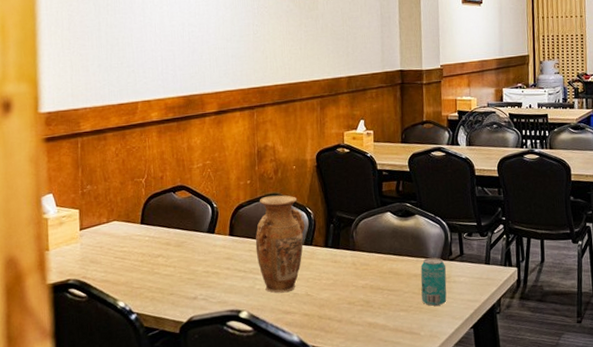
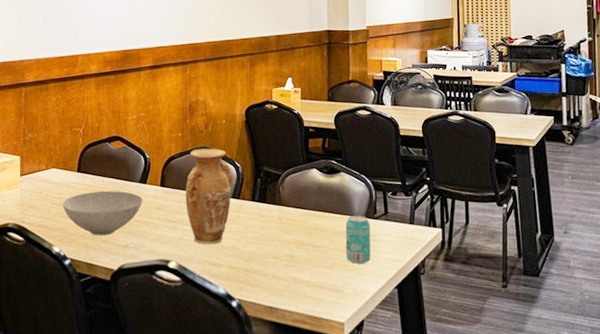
bowl: none [126,242,211,289] -> present [62,190,143,236]

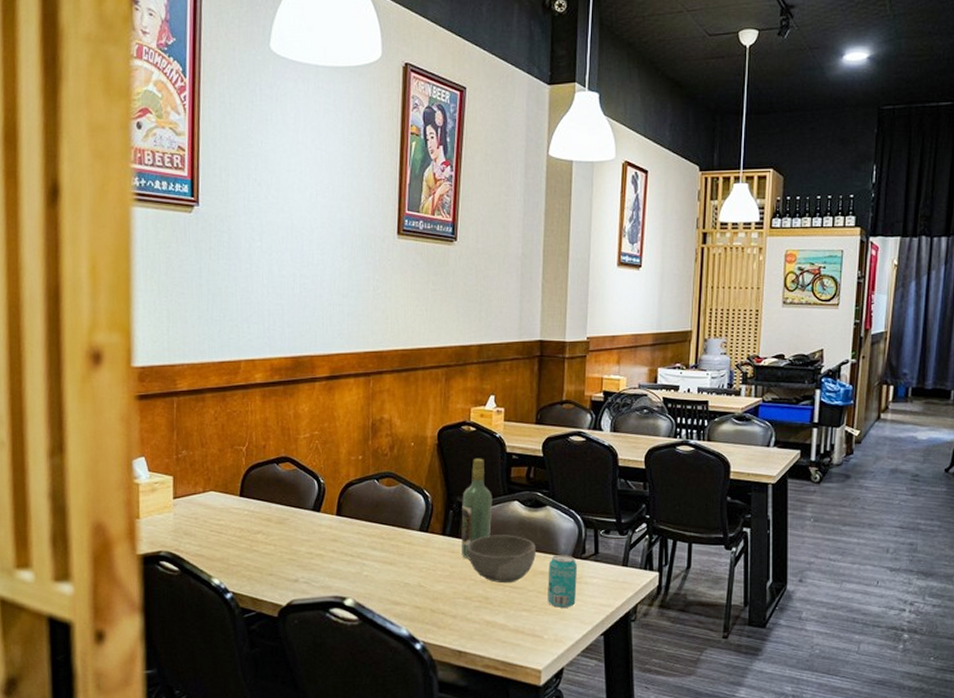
bowl: present [62,190,143,236] -> none [222,518,316,568]
vase: present [185,148,234,245] -> none [365,474,421,582]
wine bottle: none [268,132,294,222] -> present [461,458,493,559]
bowl: none [274,199,334,243] -> present [467,535,536,584]

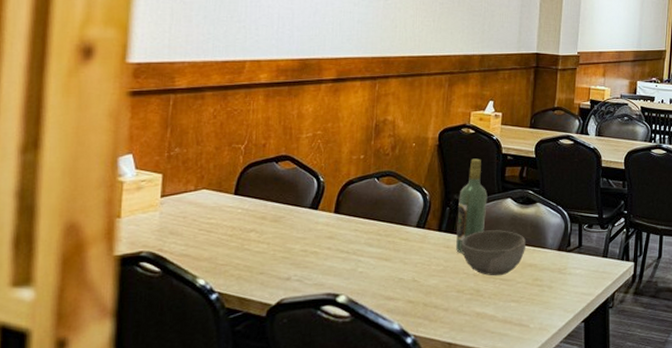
beverage can: present [548,555,578,608] -> none [535,248,563,298]

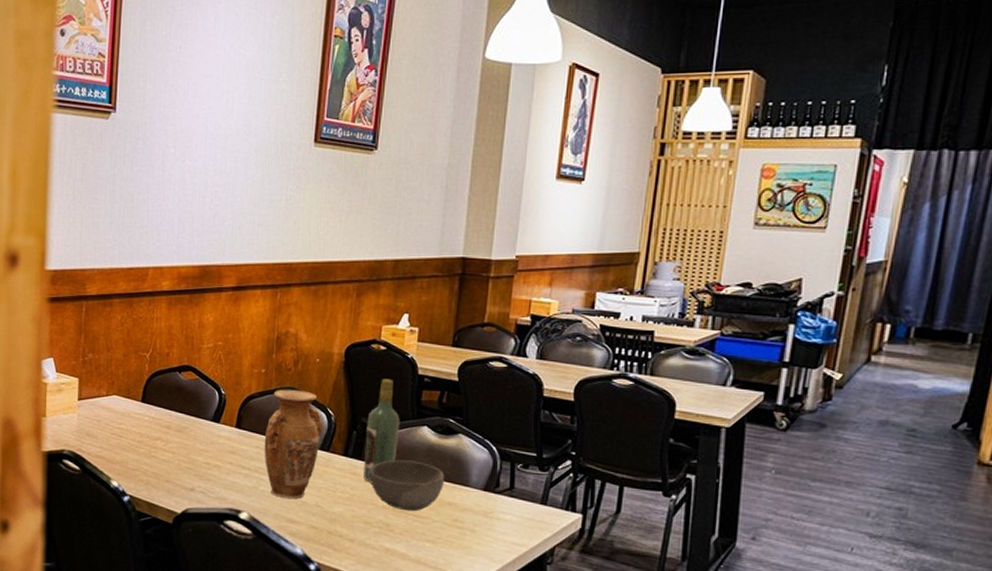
vase: none [362,173,419,278] -> present [264,389,324,500]

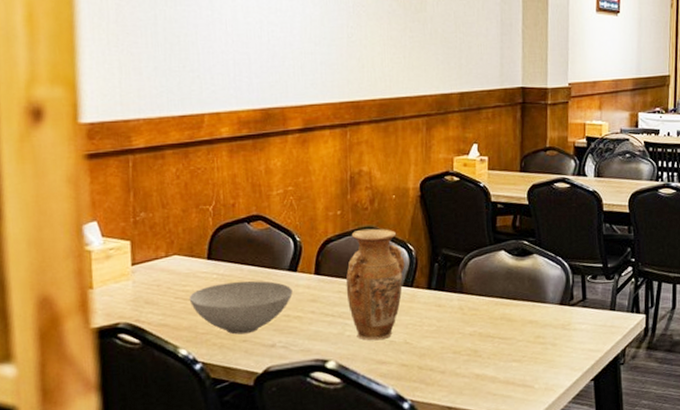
bowl: none [123,425,214,475] -> present [189,281,293,335]
wine bottle: present [364,378,400,483] -> none [447,208,479,313]
bowl: present [369,459,444,512] -> none [453,285,524,335]

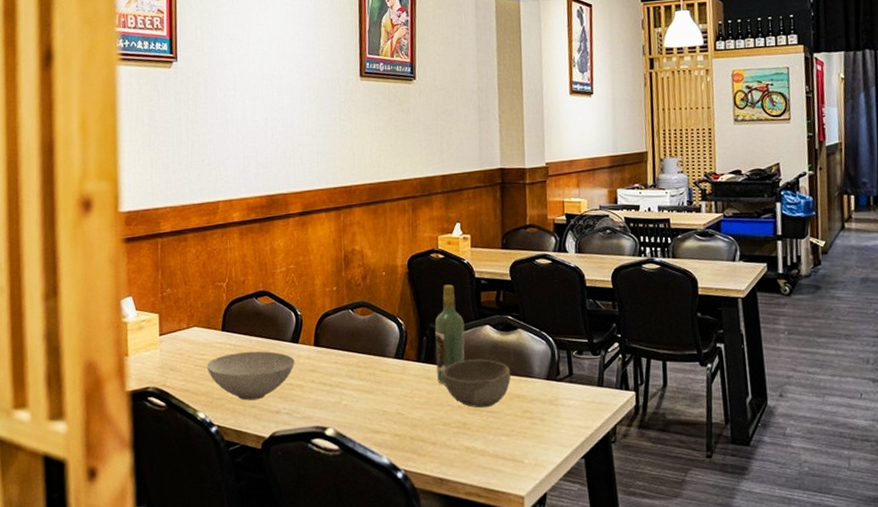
vase: present [346,228,405,341] -> none [342,303,396,411]
wine bottle: none [447,208,479,313] -> present [435,284,465,385]
bowl: none [453,285,524,335] -> present [442,359,511,408]

